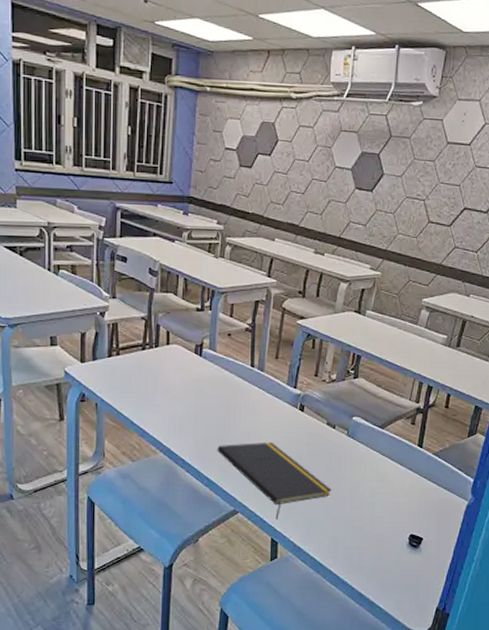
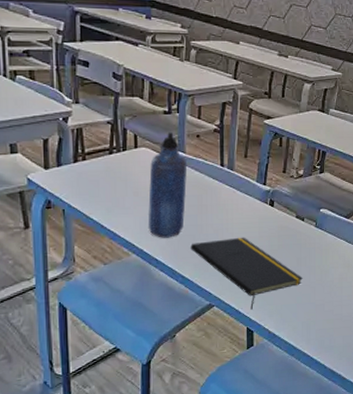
water bottle: none [176,330,218,438] -> present [148,132,188,238]

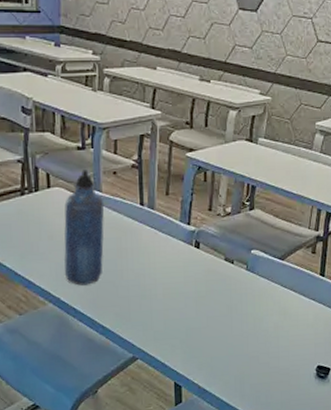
notepad: present [190,237,303,310] -> none [110,282,234,362]

